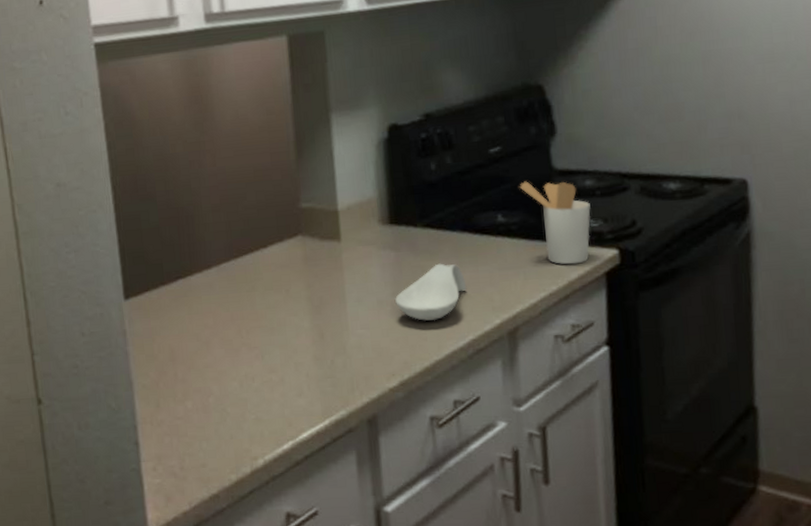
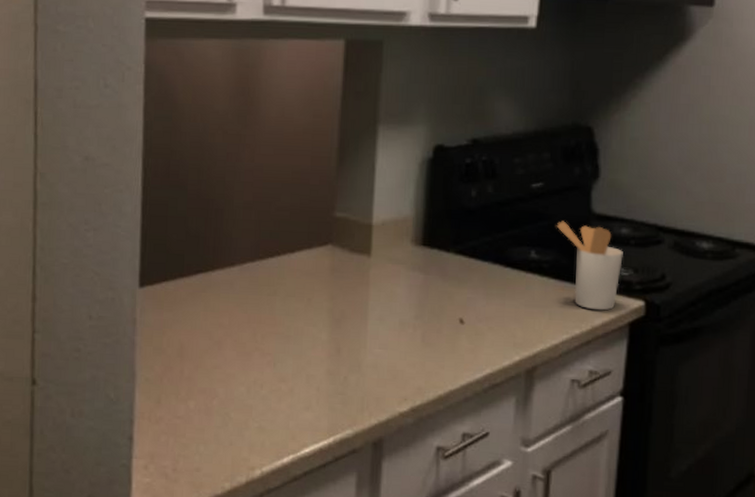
spoon rest: present [394,263,467,321] -> none [417,292,491,350]

